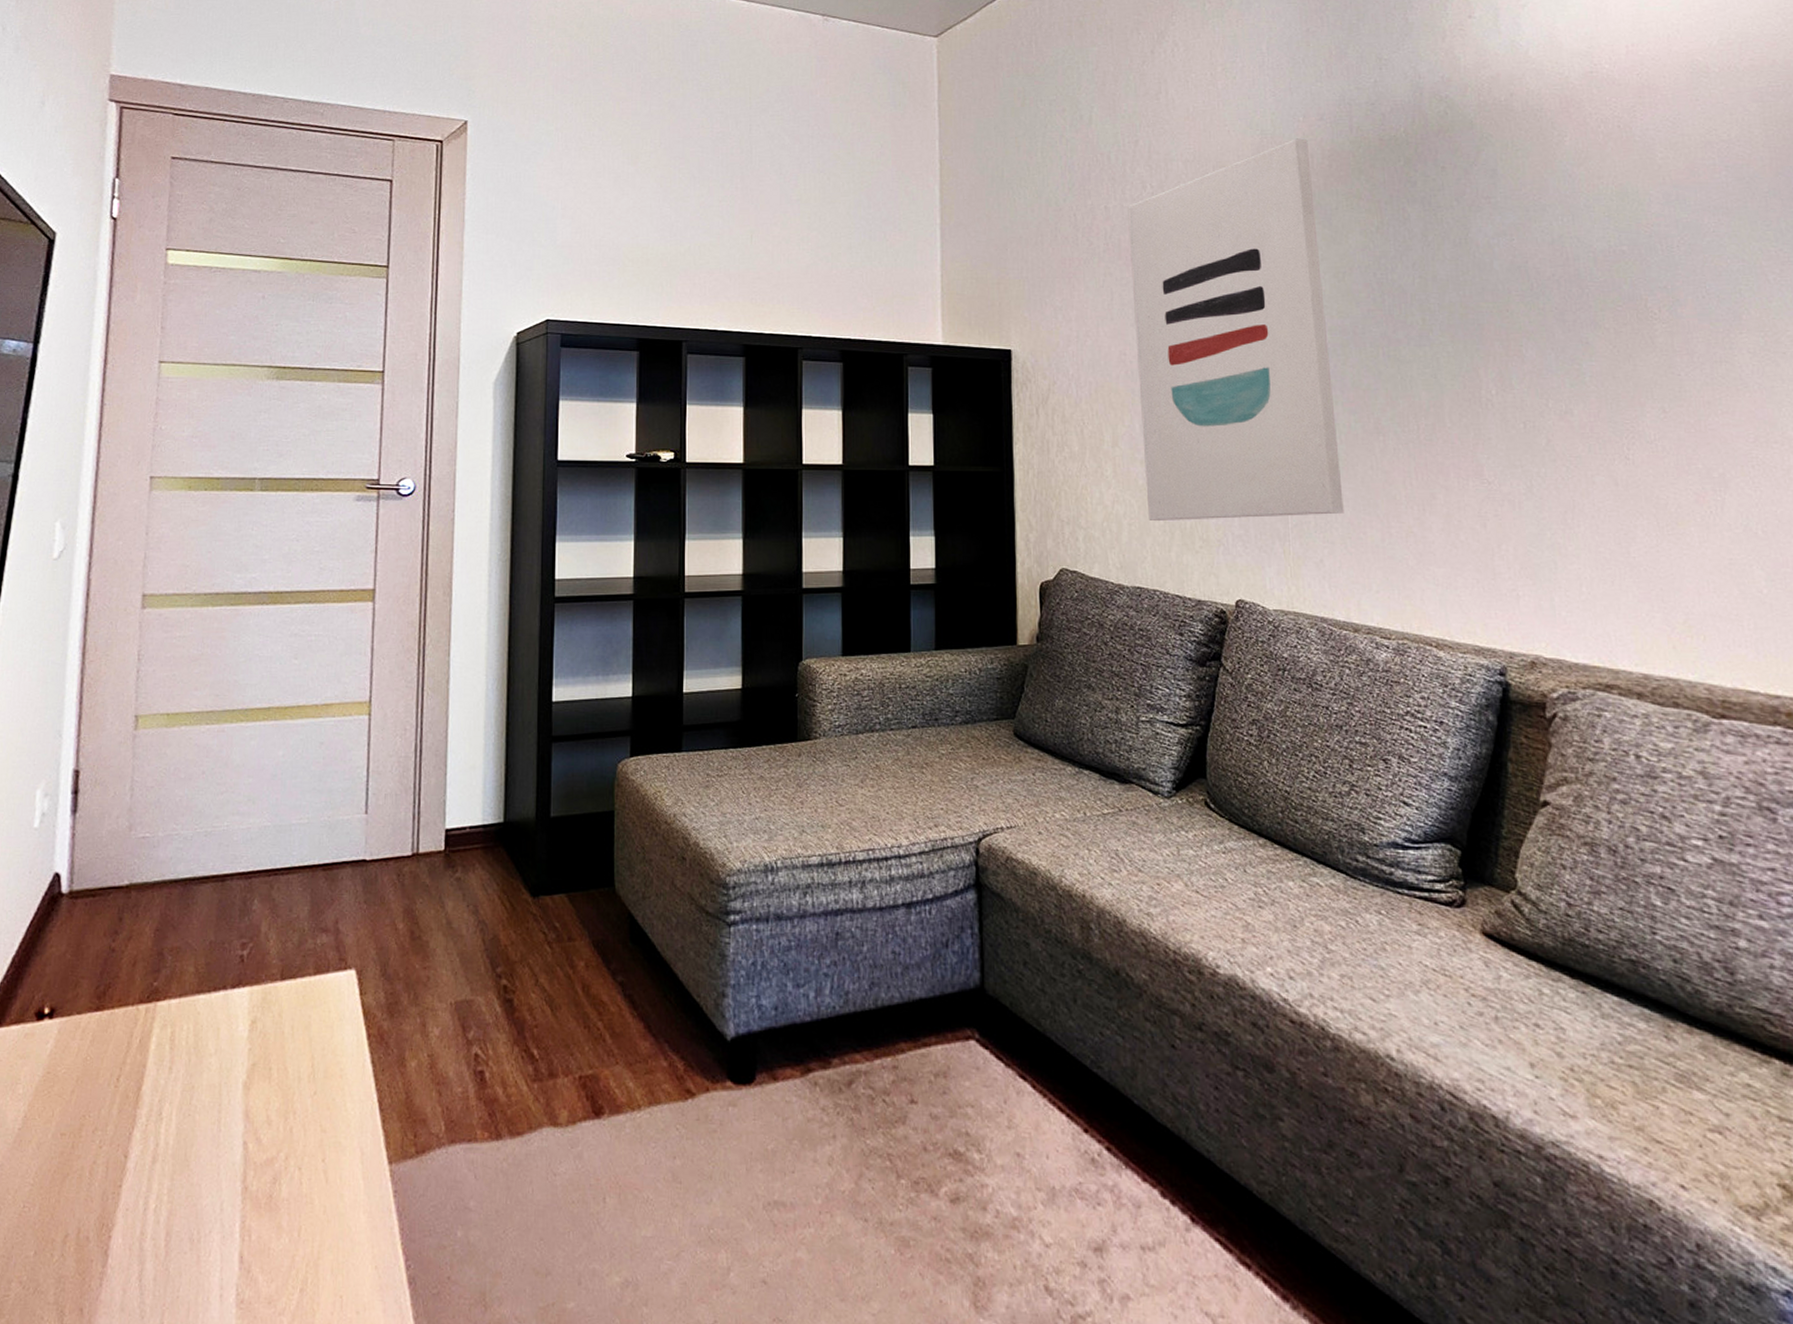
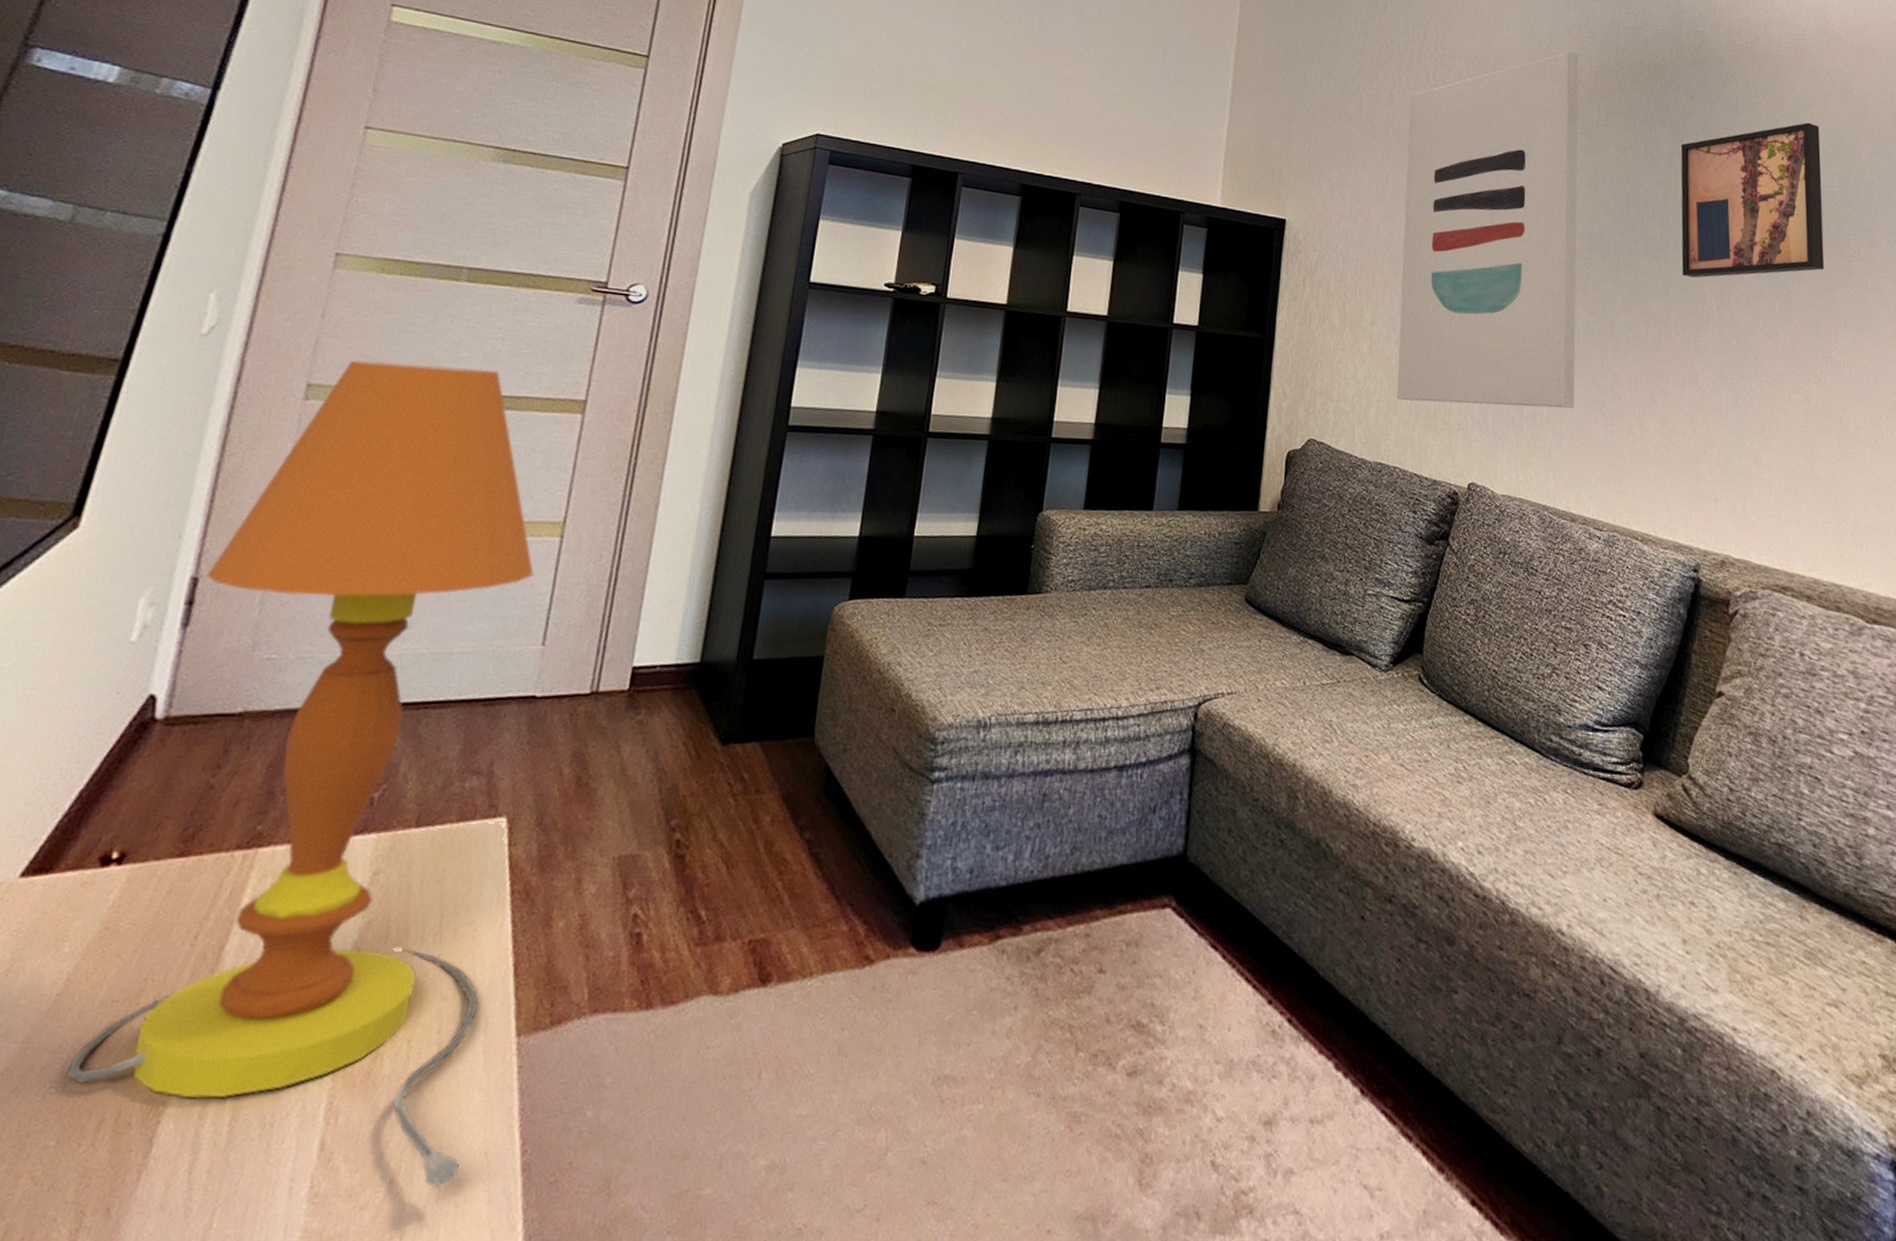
table lamp: none [35,568,357,1297] -> present [67,360,534,1188]
wall art: none [1435,178,1620,362] -> present [1680,122,1825,278]

